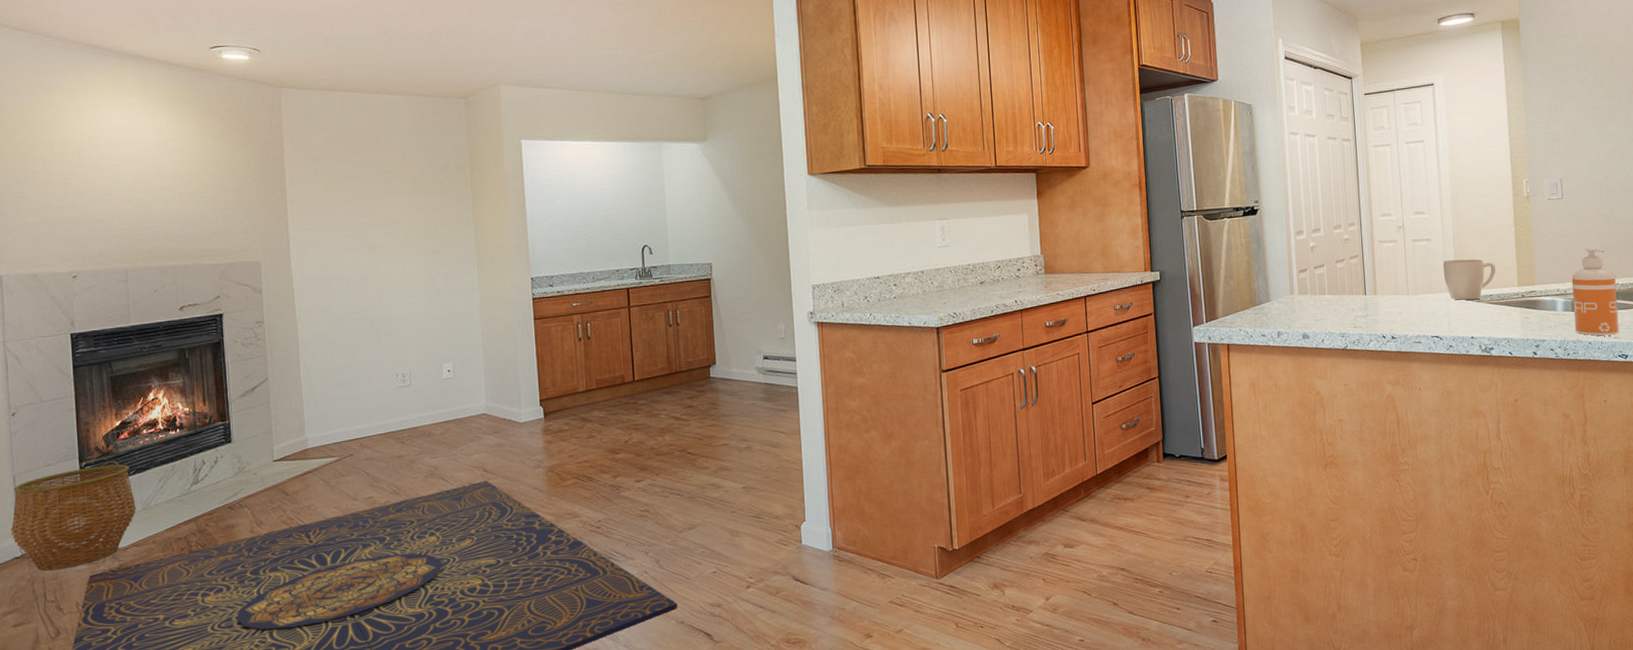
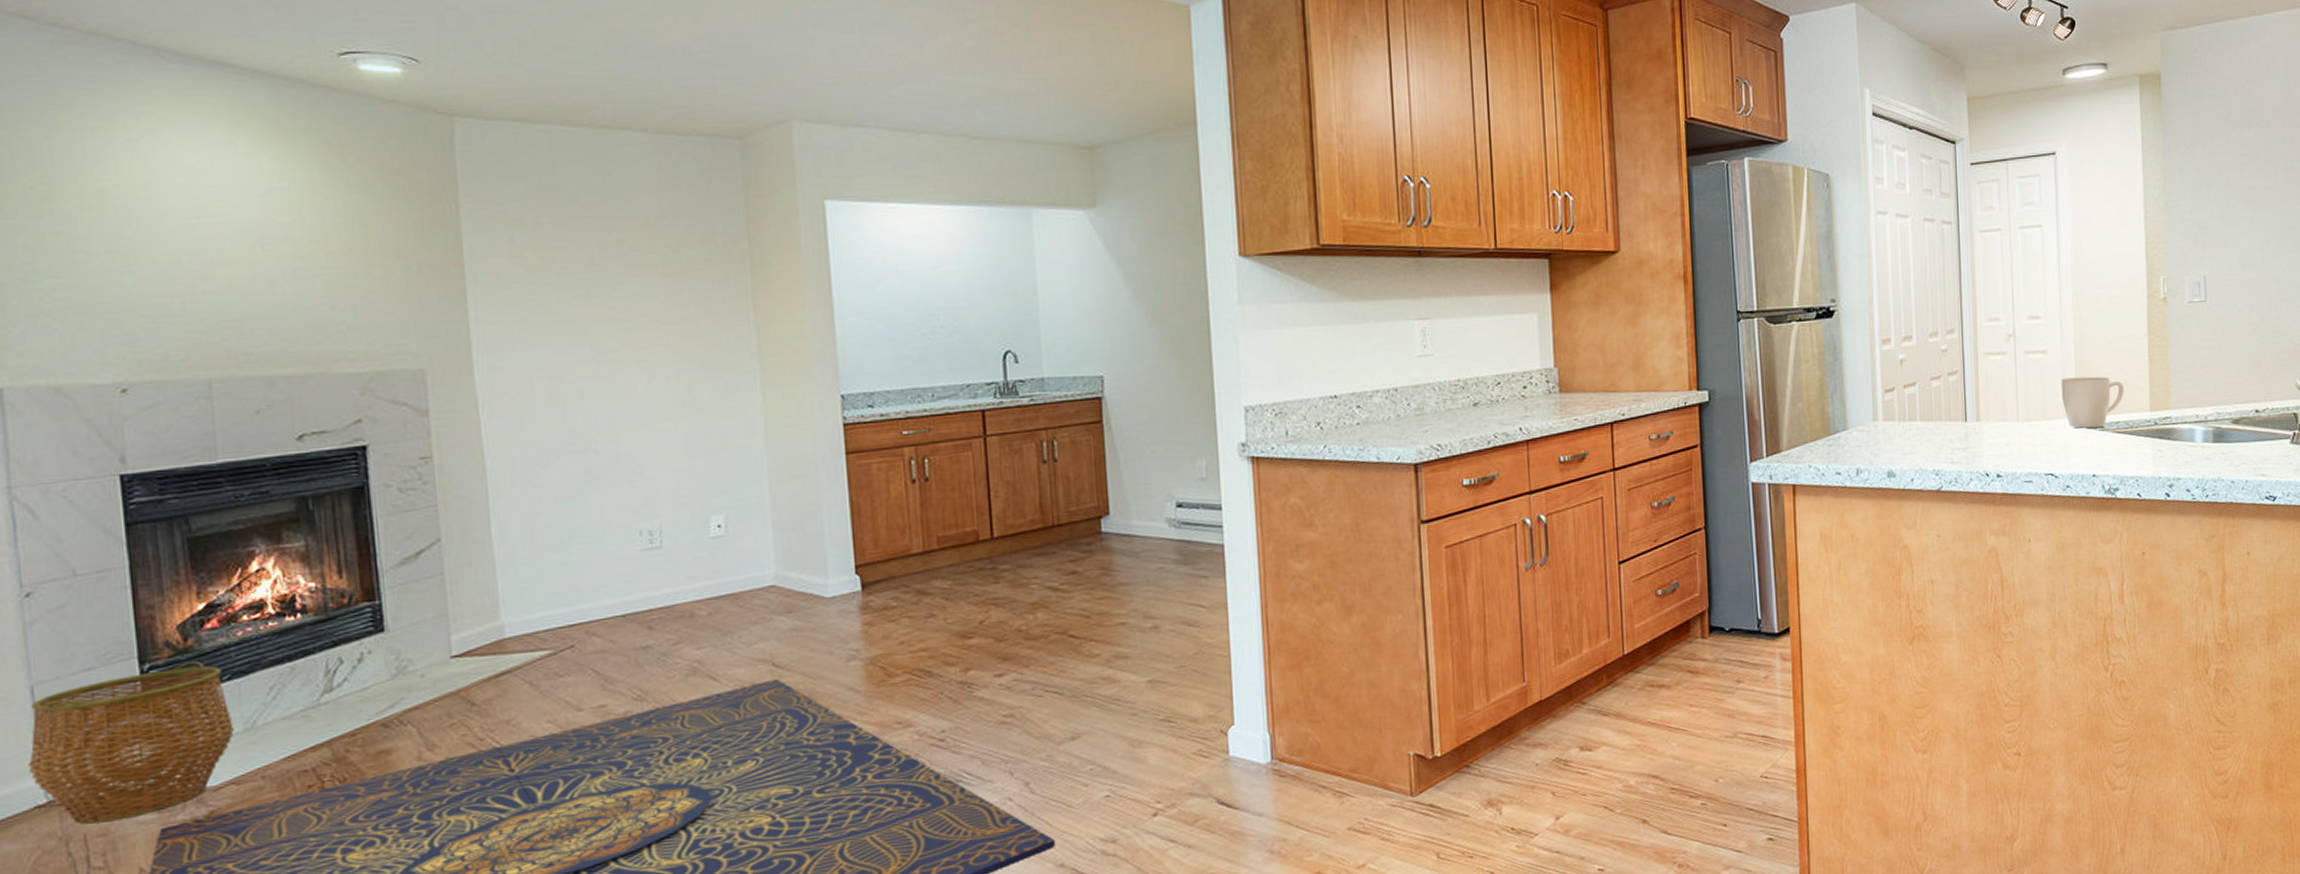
soap dispenser: present [1571,248,1620,336] -> none [2213,364,2267,474]

